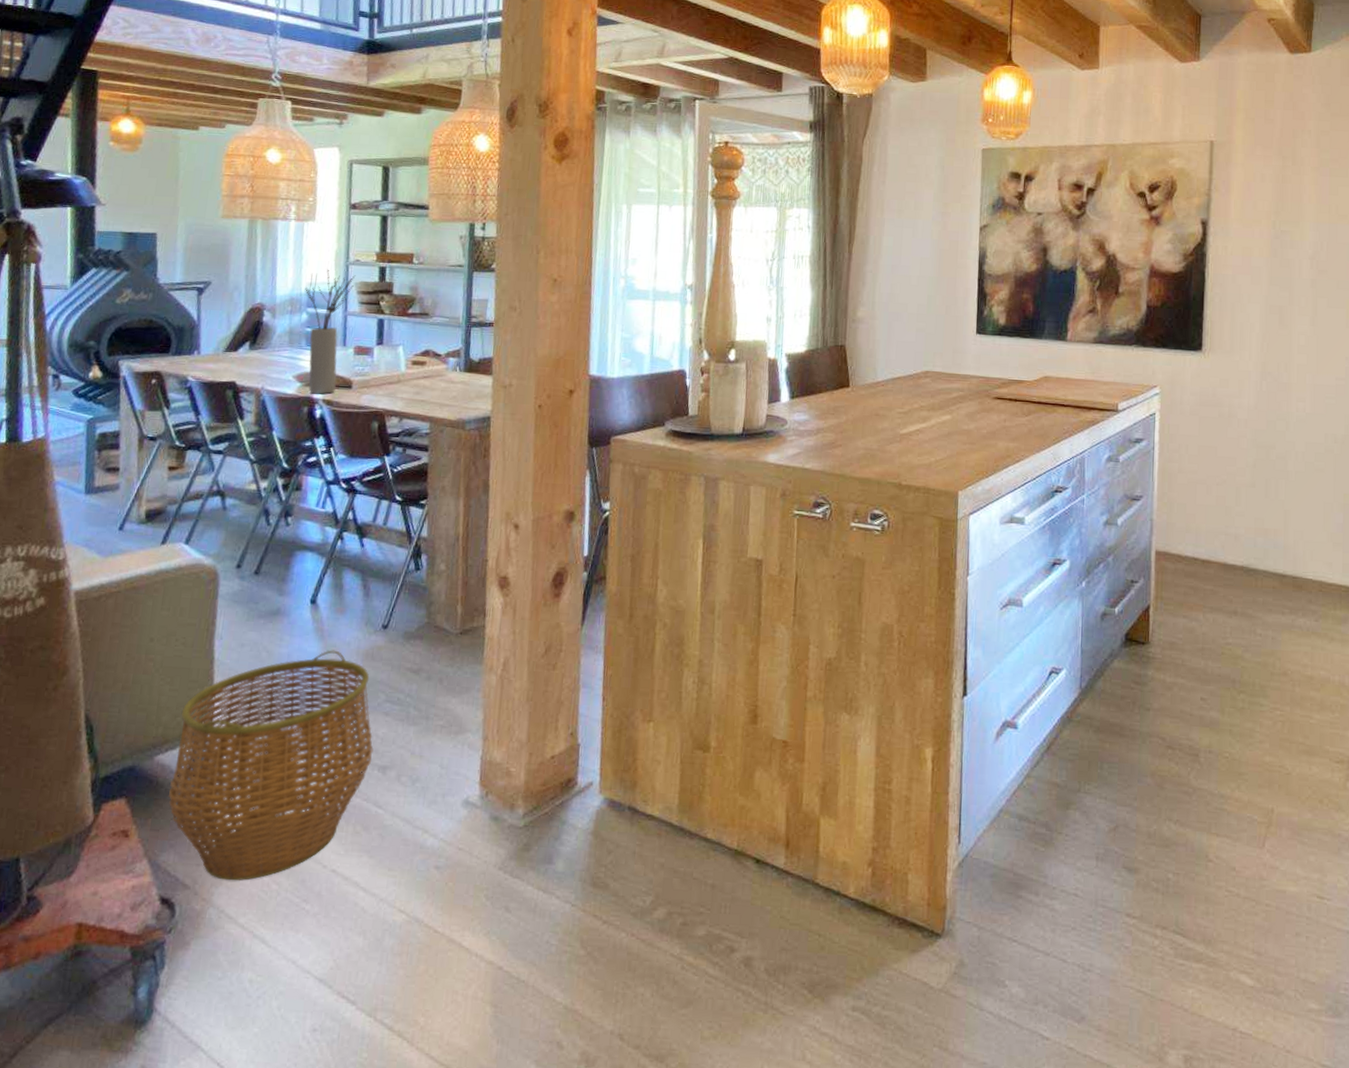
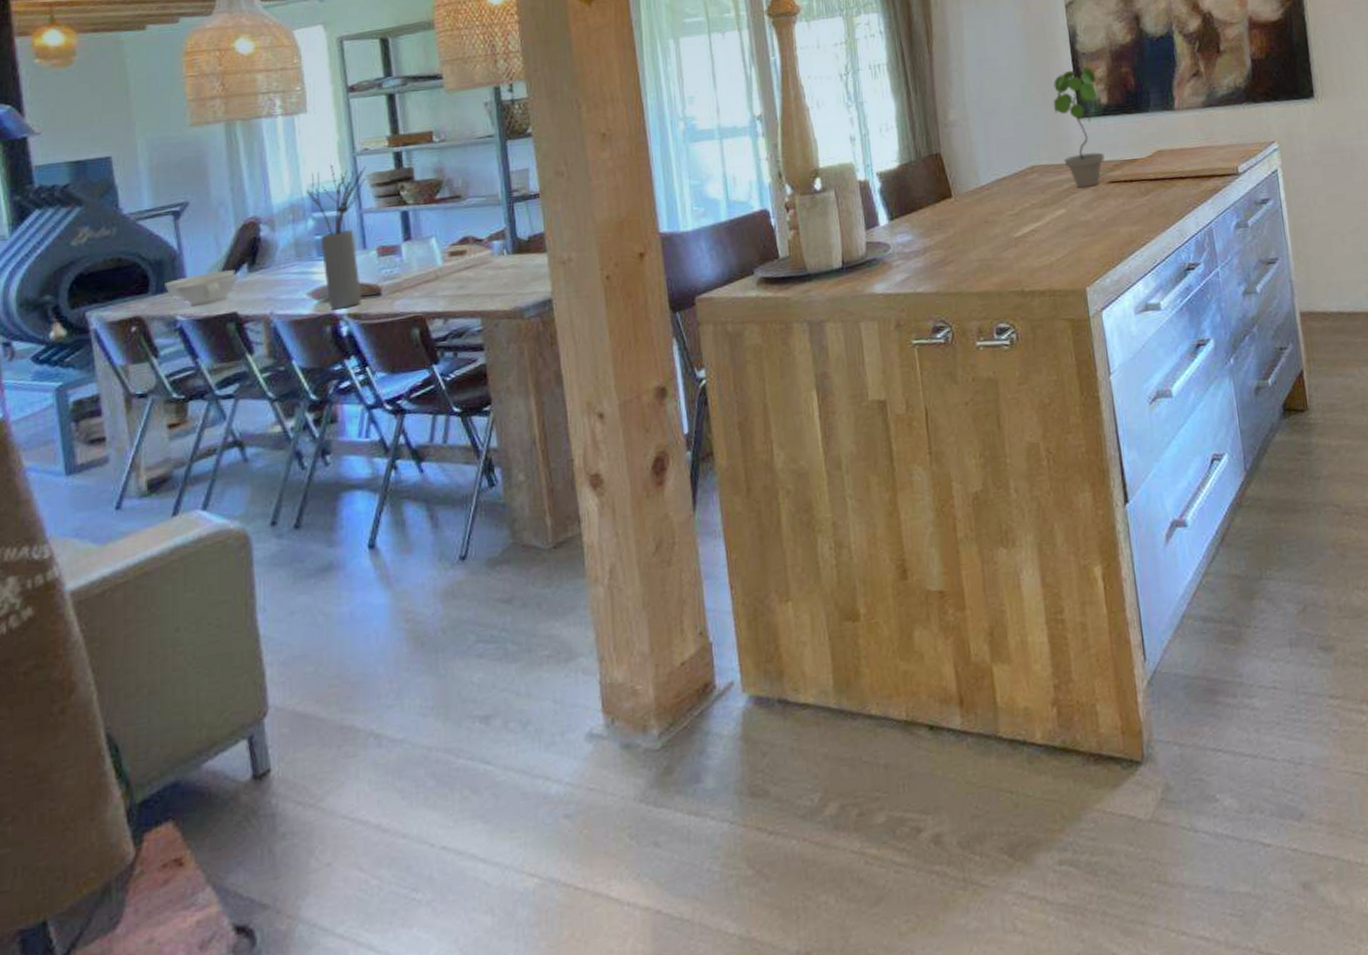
basket: present [169,649,374,880] -> none [227,596,471,889]
bowl: none [182,343,239,364] -> present [165,270,235,300]
cup: none [189,348,242,371] -> present [173,274,240,306]
potted plant: none [954,288,998,399] -> present [1053,67,1105,188]

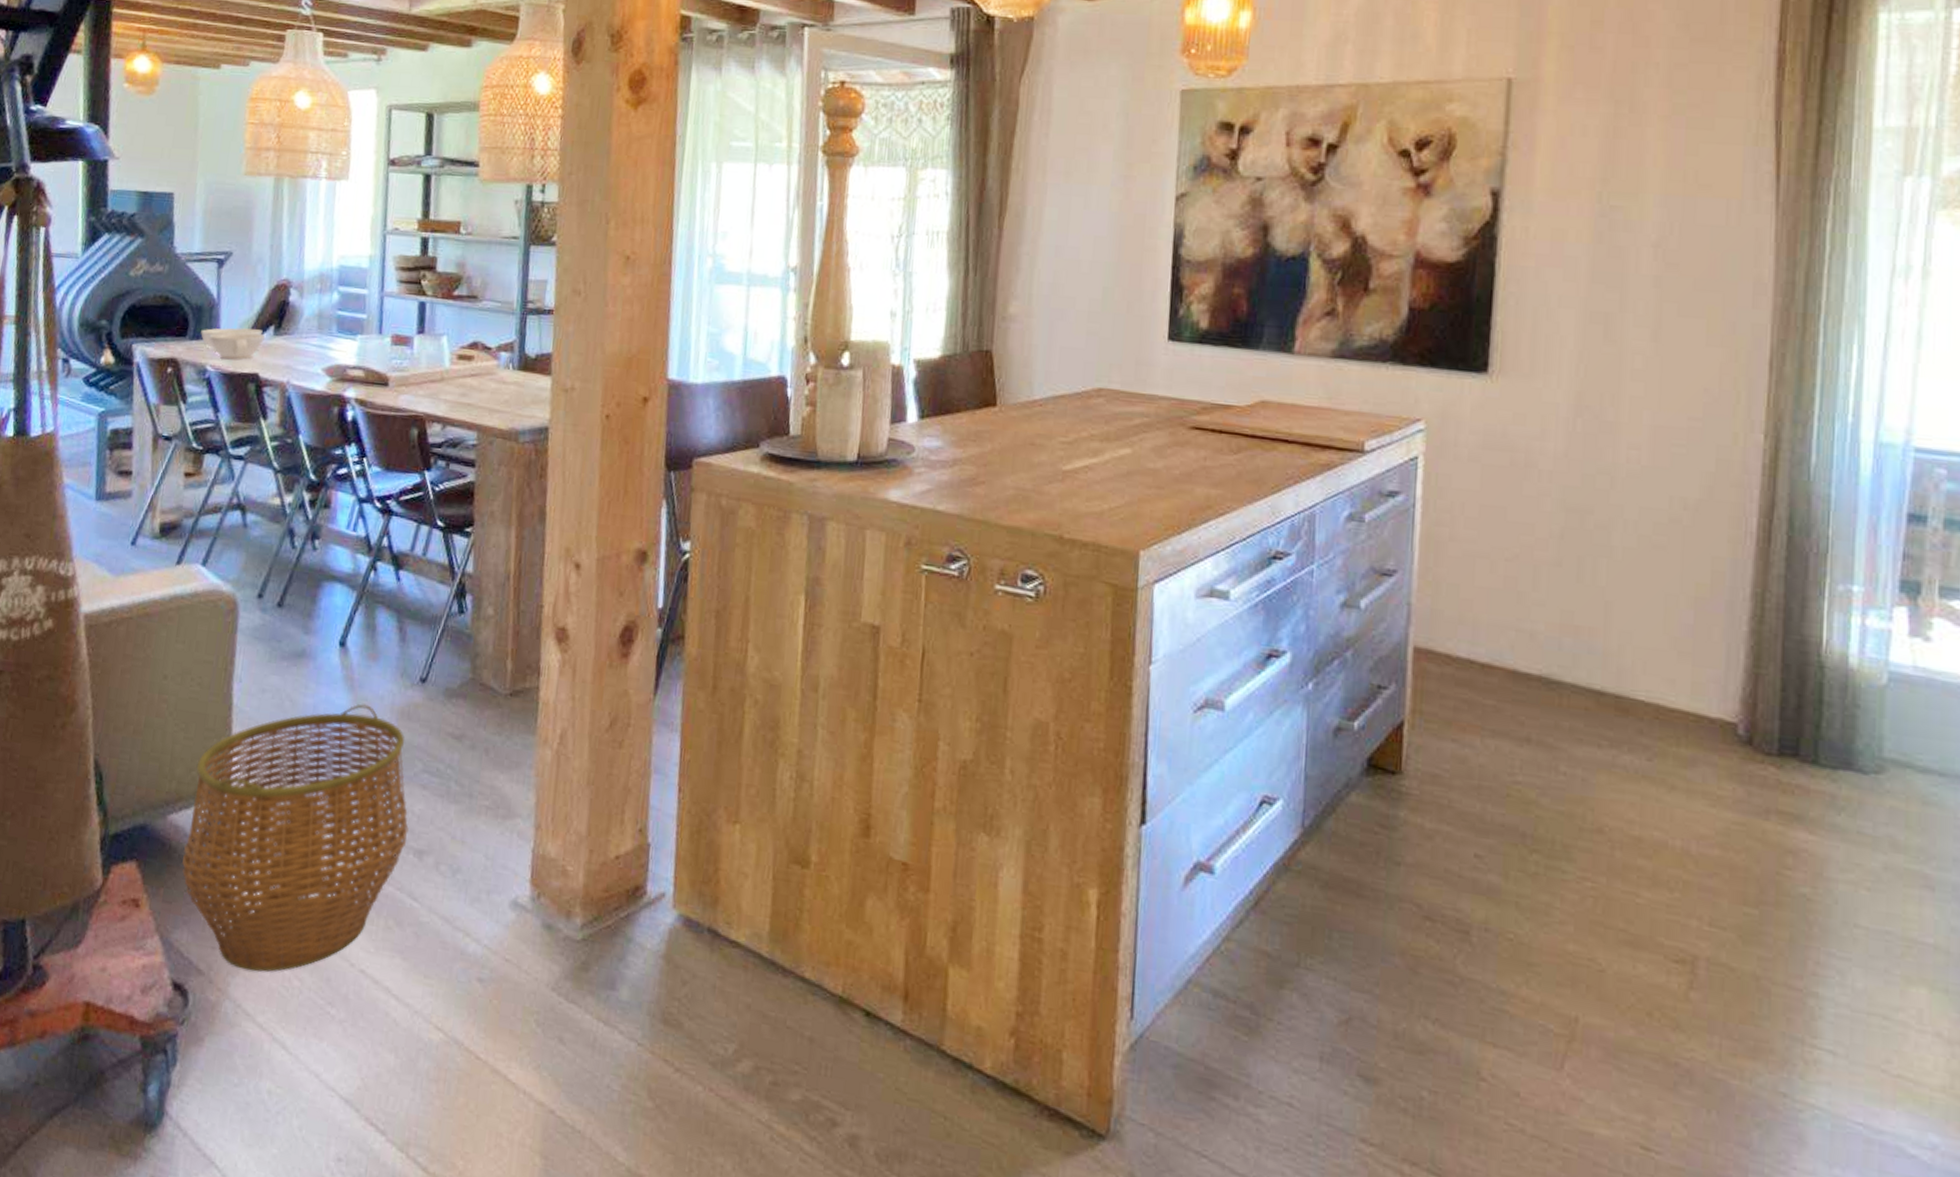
basket: none [227,596,471,889] -> present [182,703,409,972]
vase: present [307,165,367,310] -> none [336,239,394,393]
potted plant: present [1053,67,1105,188] -> none [1138,278,1199,429]

